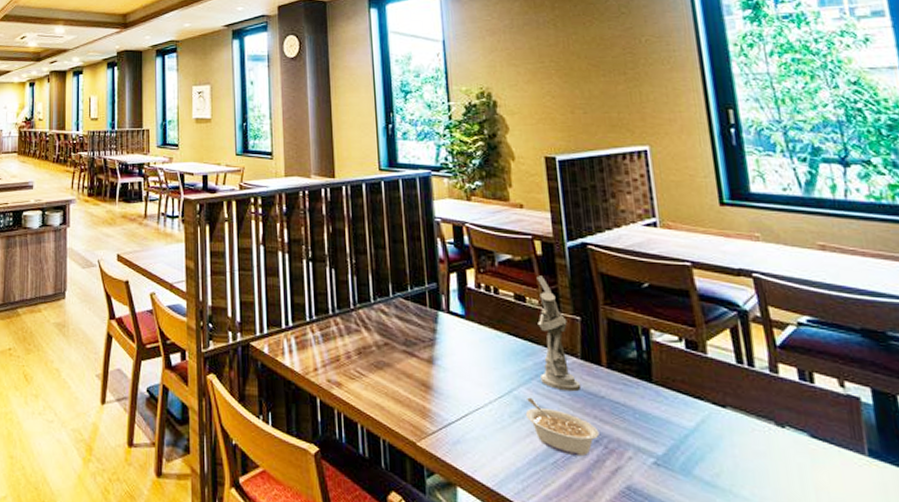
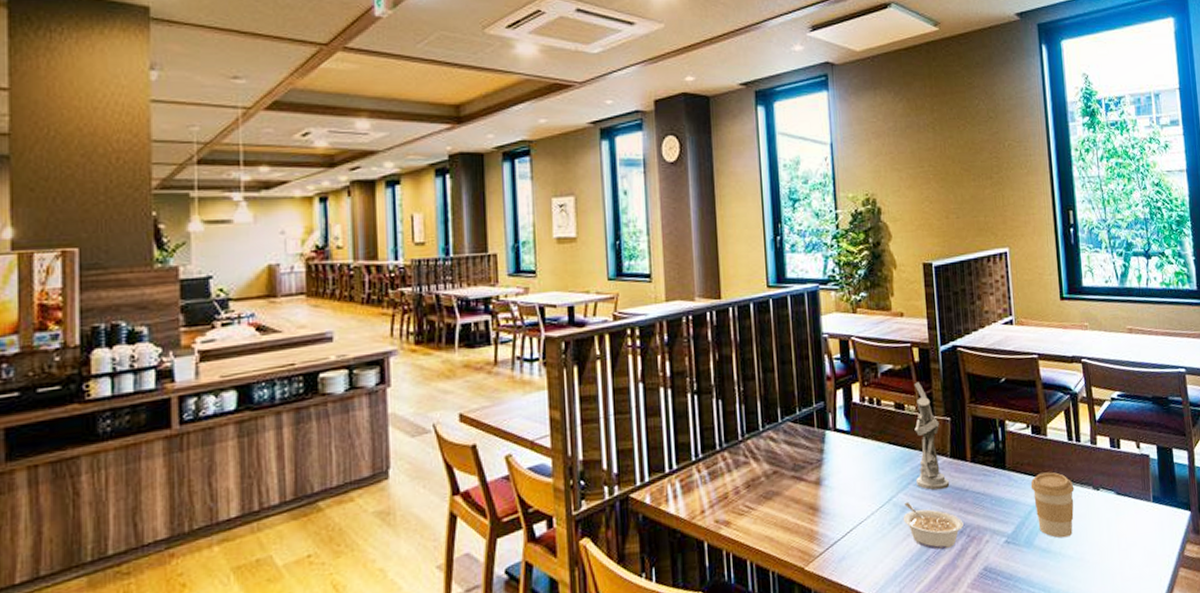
coffee cup: none [686,394,749,475] -> present [1030,472,1075,538]

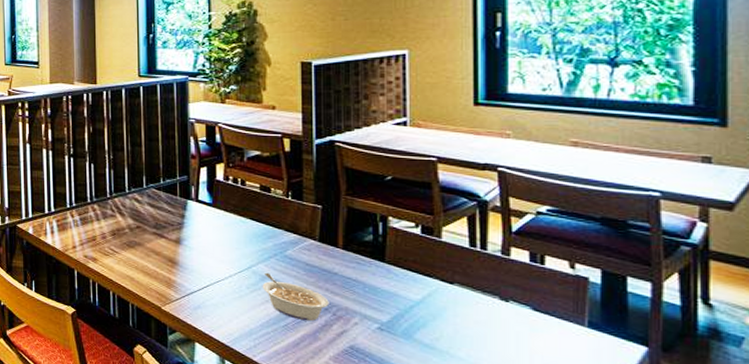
utensil holder: present [914,382,950,491] -> none [279,169,317,269]
coffee cup: present [1030,472,1075,538] -> none [415,272,473,340]

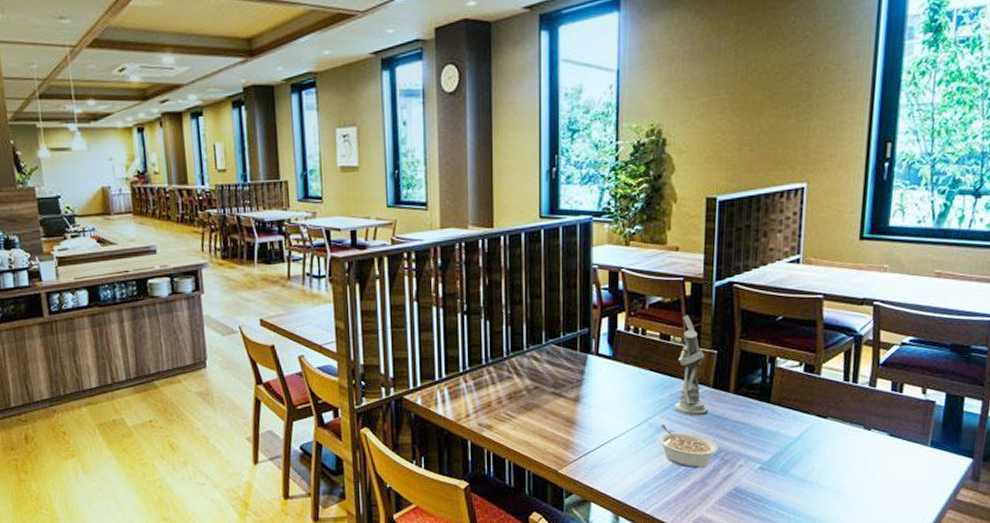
utensil holder: none [279,169,317,269] -> present [675,315,709,416]

